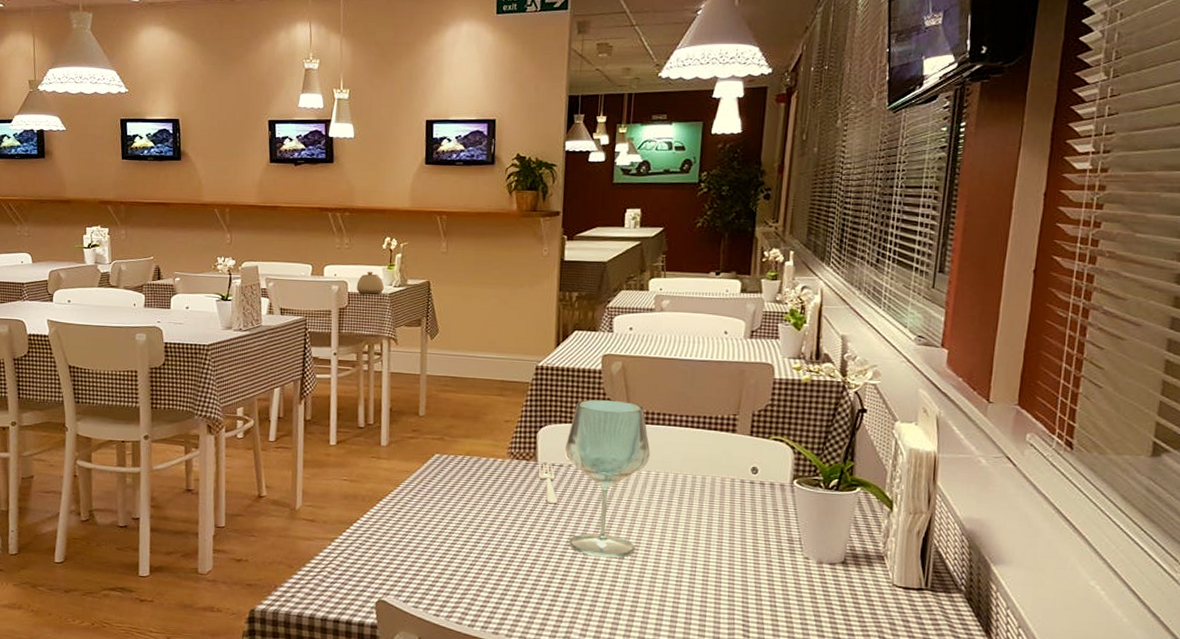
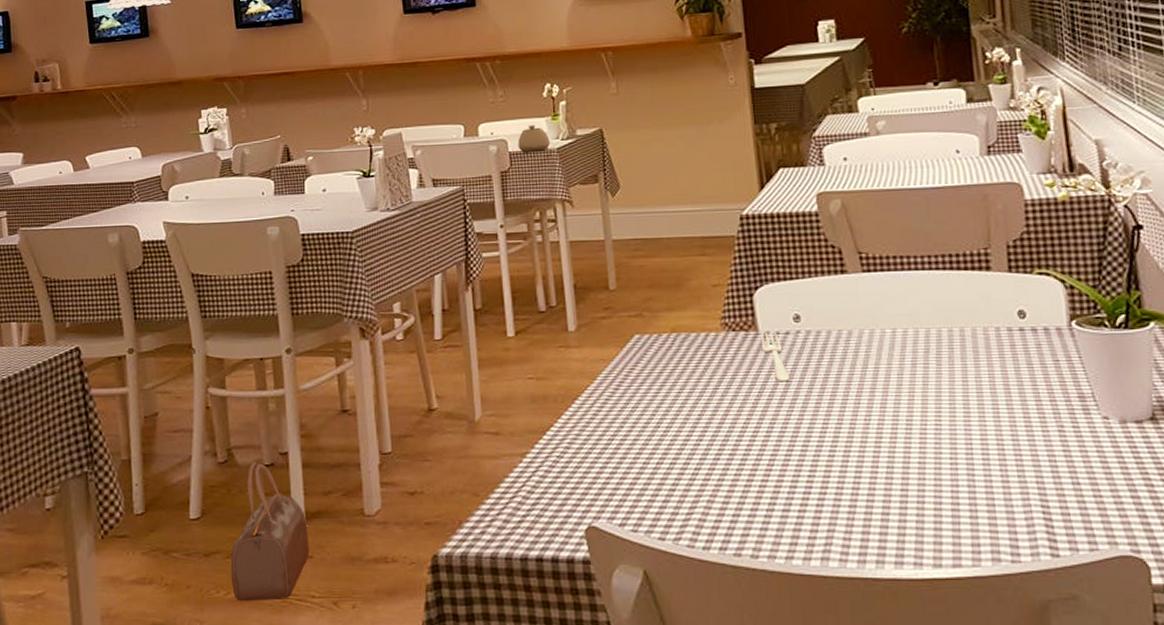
handbag: none [85,523,152,632] -> present [230,462,310,602]
wine glass: present [565,399,651,559] -> none [789,246,893,443]

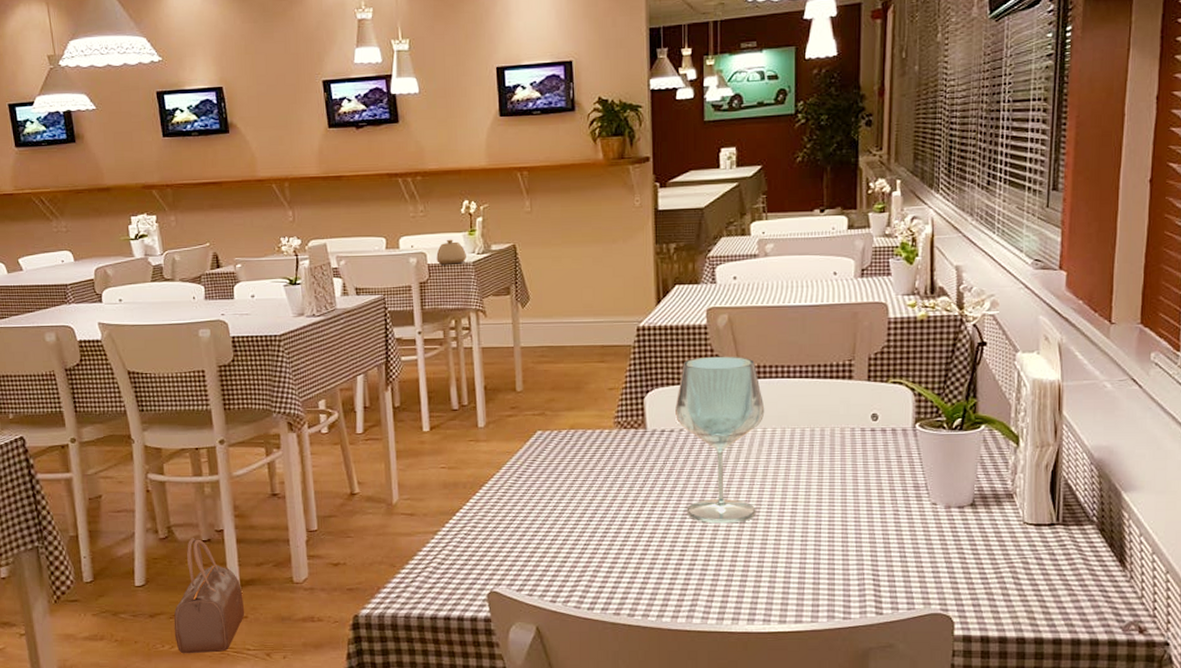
fork: present [760,332,791,382] -> none [648,430,672,473]
wine glass: none [789,246,893,443] -> present [675,356,765,524]

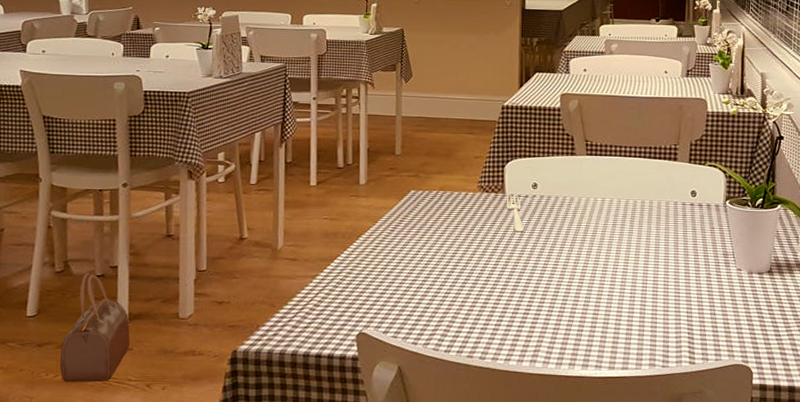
sugar bowl: present [436,239,466,265] -> none [334,20,361,42]
fork: none [648,430,672,473] -> present [506,194,525,233]
wine glass: present [675,356,765,524] -> none [530,134,605,280]

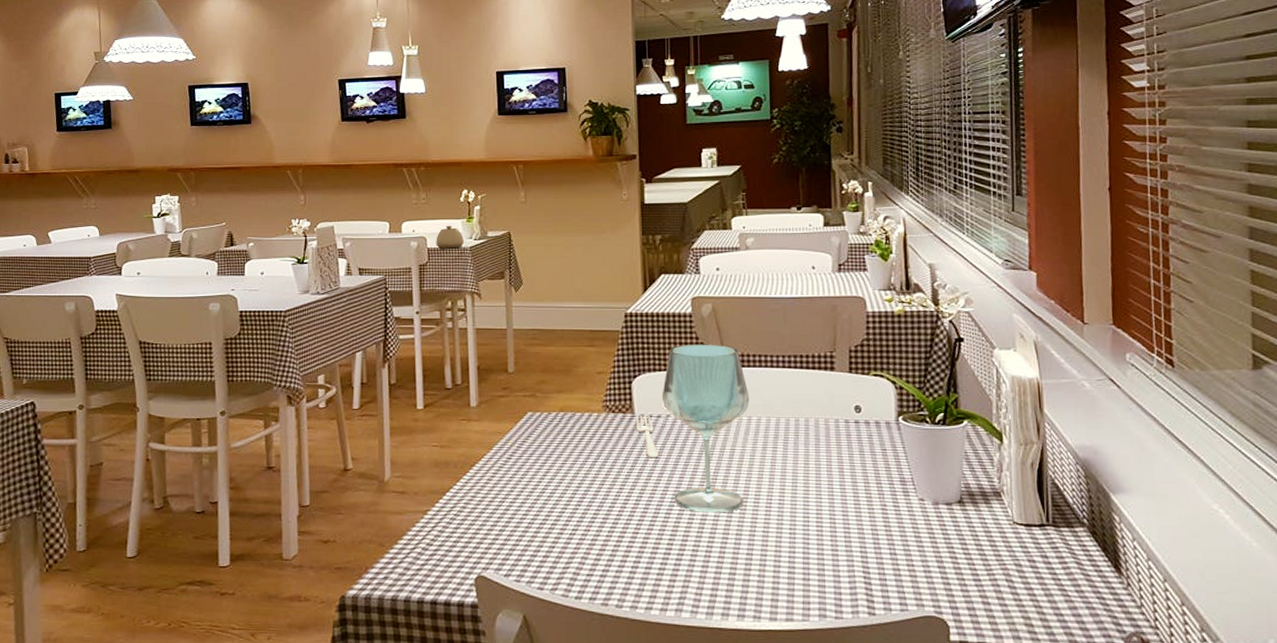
handbag: present [59,273,130,383] -> none [161,509,233,631]
sugar bowl: none [334,20,361,42] -> present [436,225,464,249]
wine glass: none [530,134,605,280] -> present [662,344,750,513]

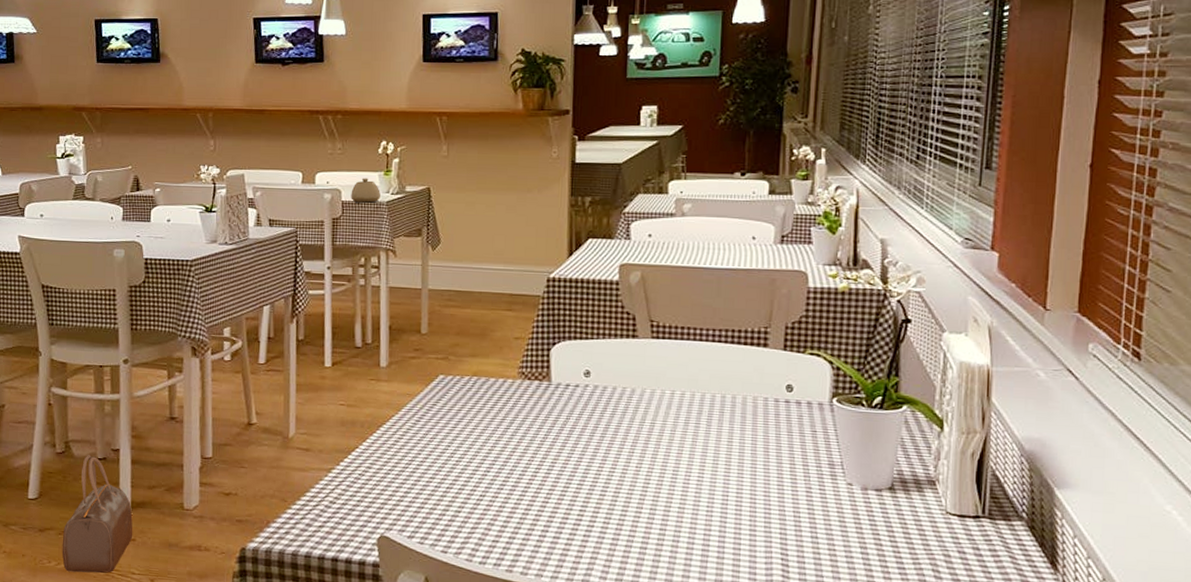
handbag: none [161,509,233,631] -> present [62,455,133,574]
fork: present [636,415,660,459] -> none [552,383,575,429]
wine glass: present [662,344,750,513] -> none [582,313,675,487]

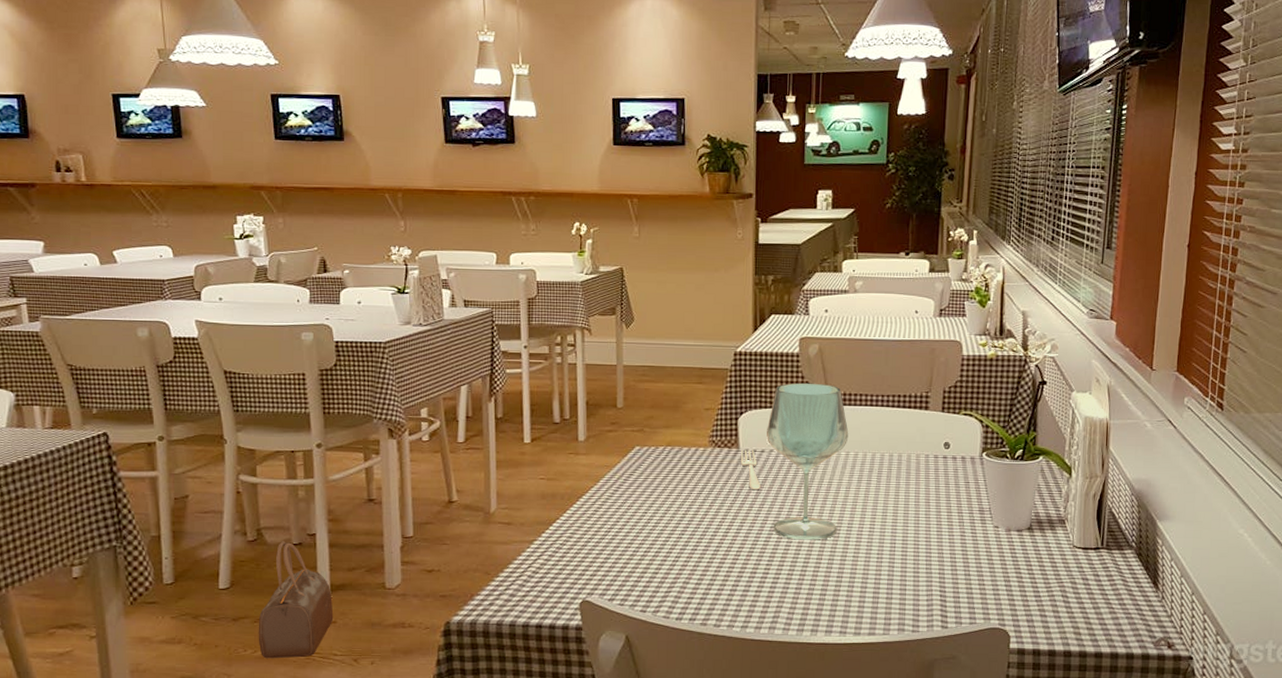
sugar bowl: present [351,178,381,203] -> none [545,258,575,283]
fork: none [552,383,575,429] -> present [740,449,762,491]
wine glass: none [582,313,675,487] -> present [767,383,849,540]

